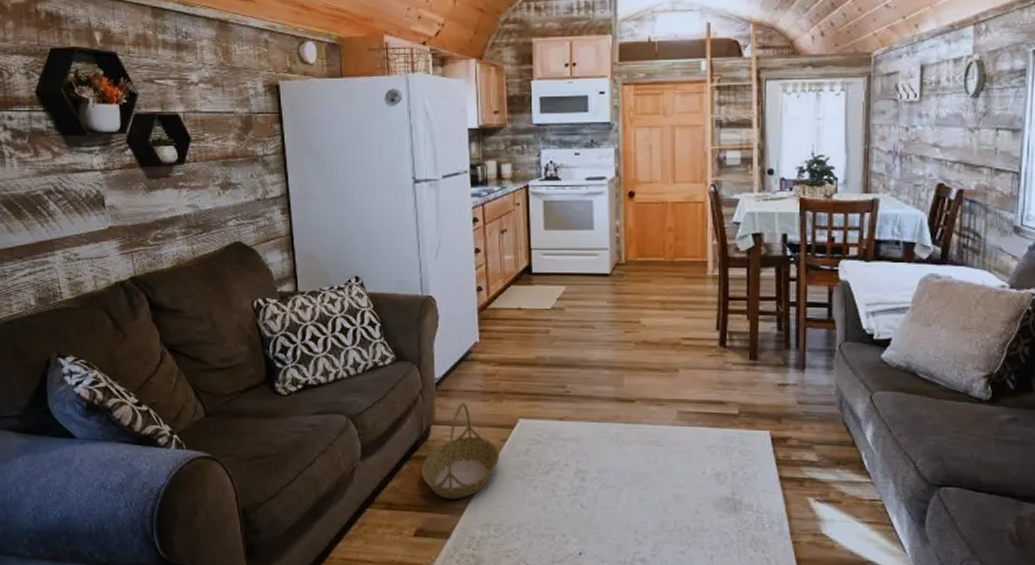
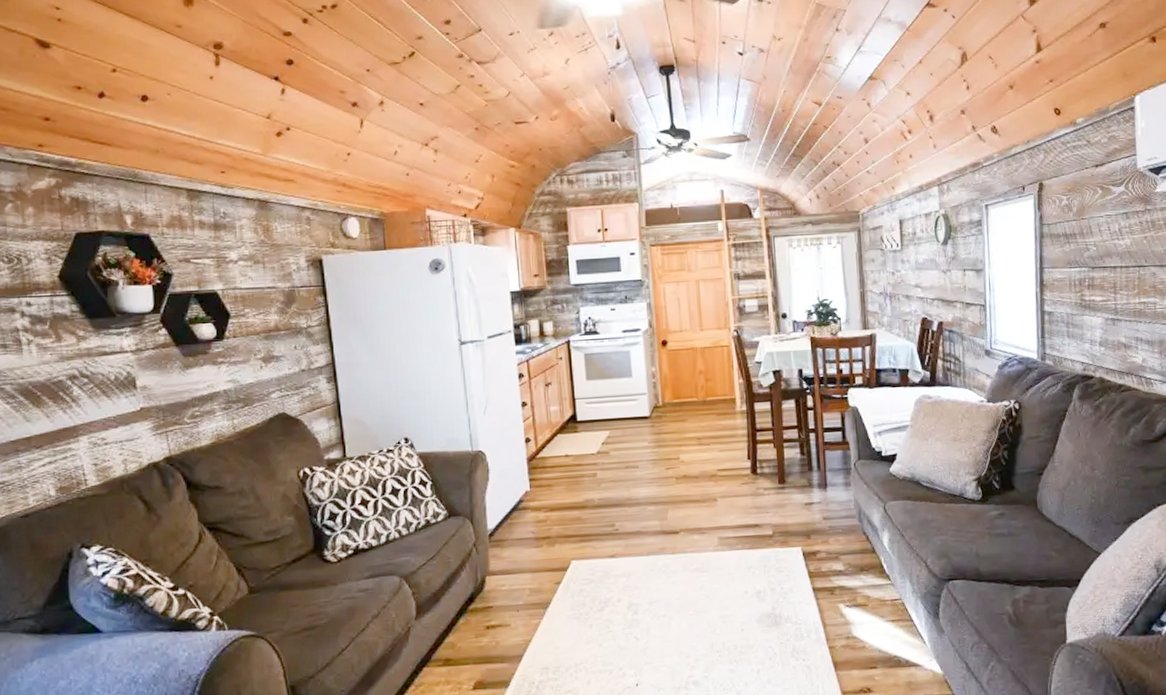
basket: present [421,402,500,499] -> none [478,550,556,648]

